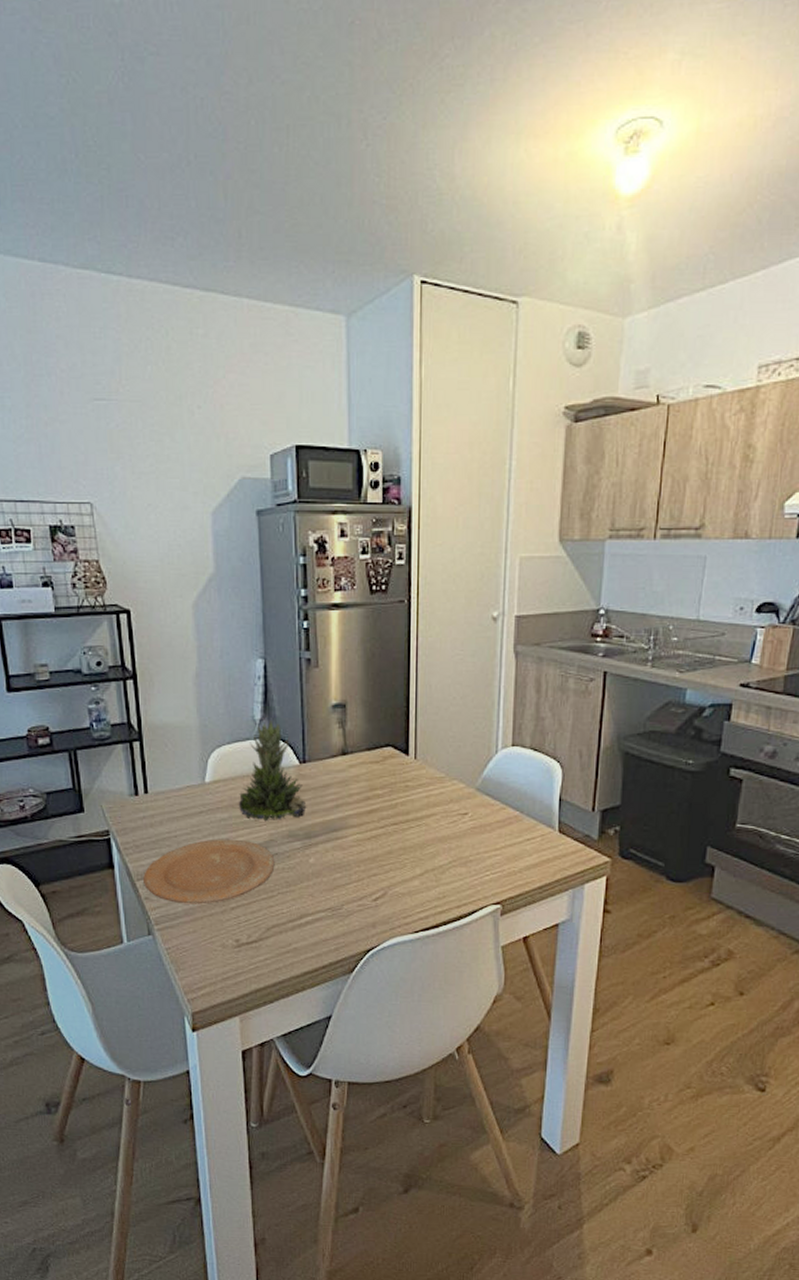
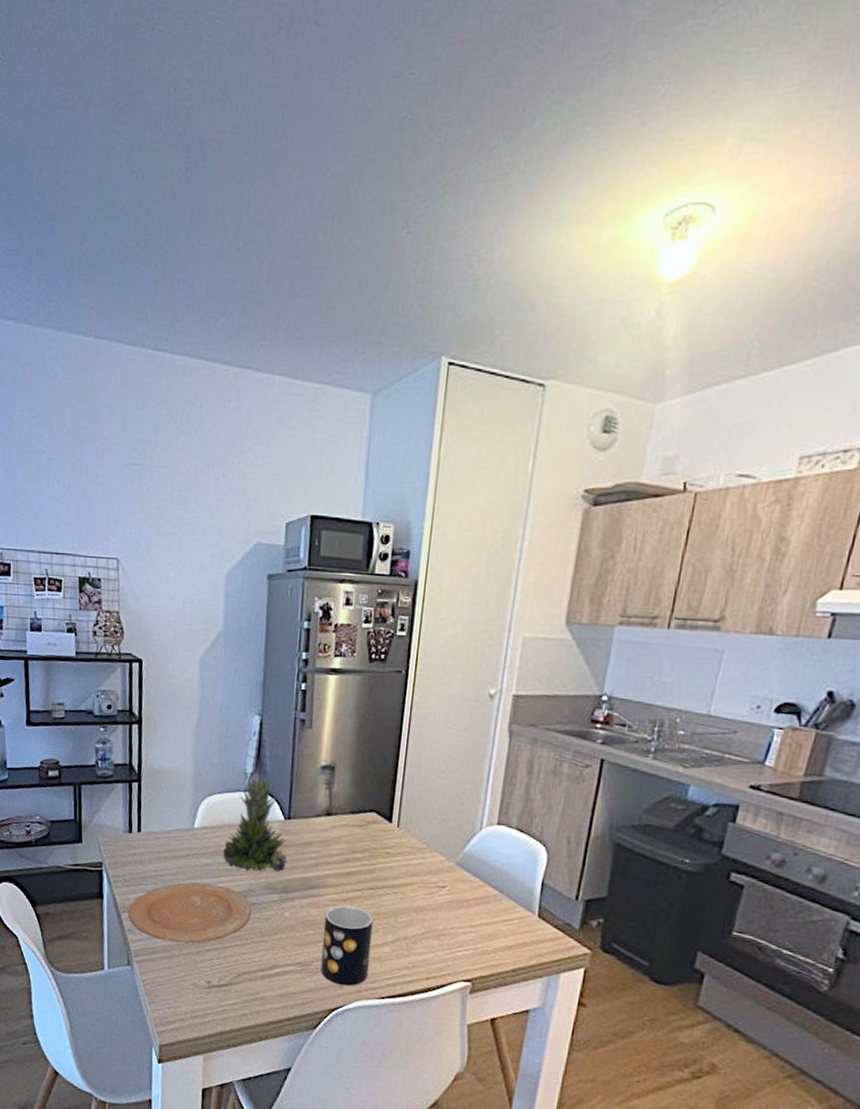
mug: none [351,844,400,925] -> present [320,905,374,986]

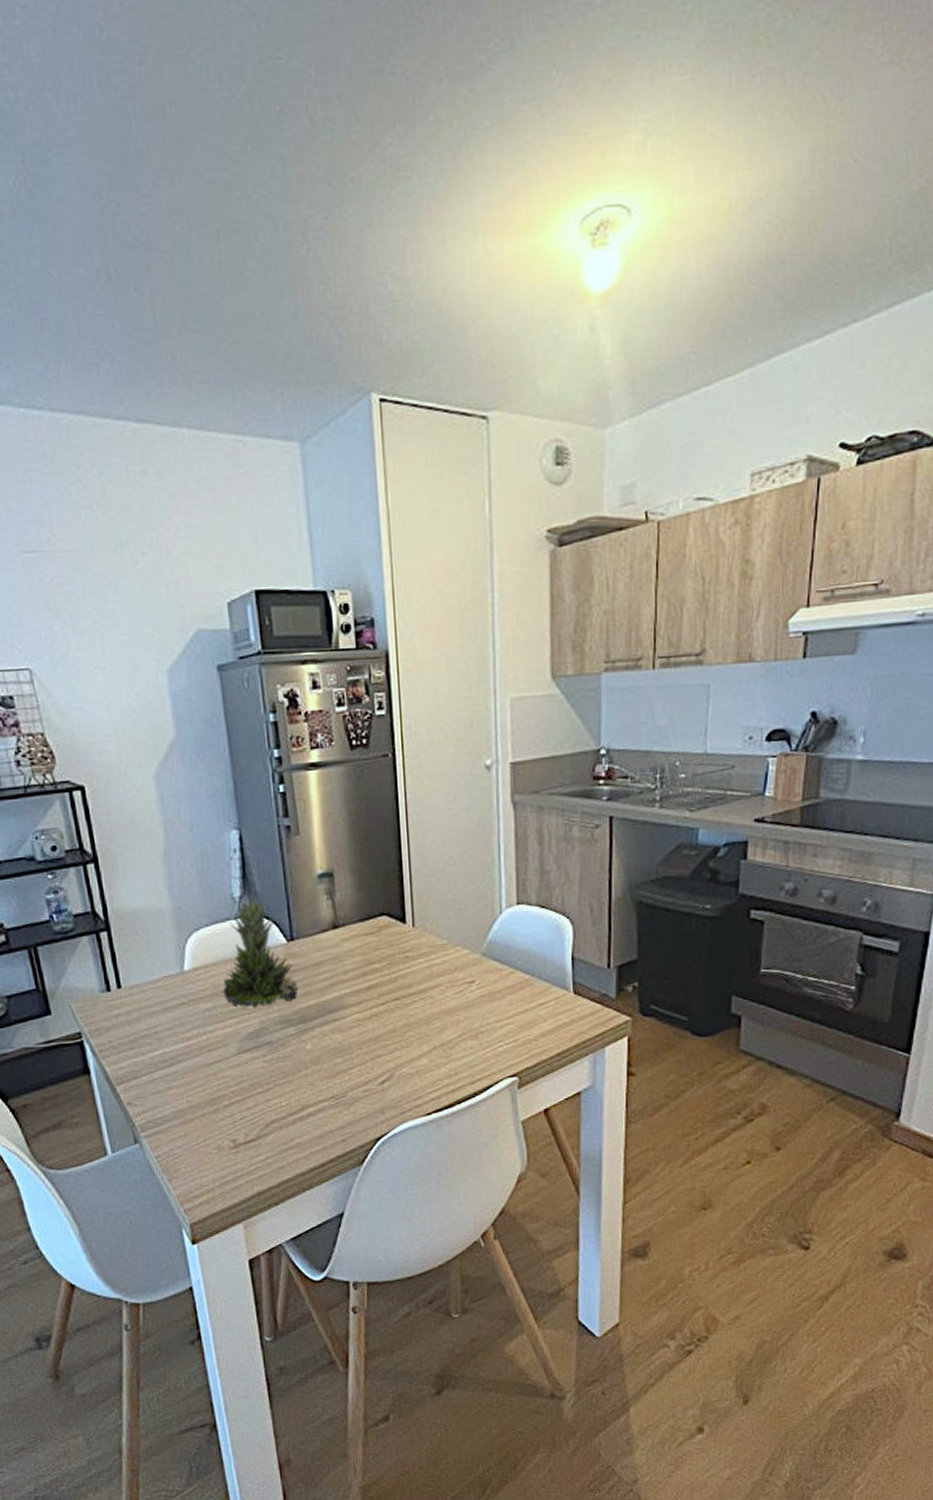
plate: present [128,882,252,944] -> none [124,1030,269,1107]
mug: present [320,905,374,986] -> none [351,1022,409,1111]

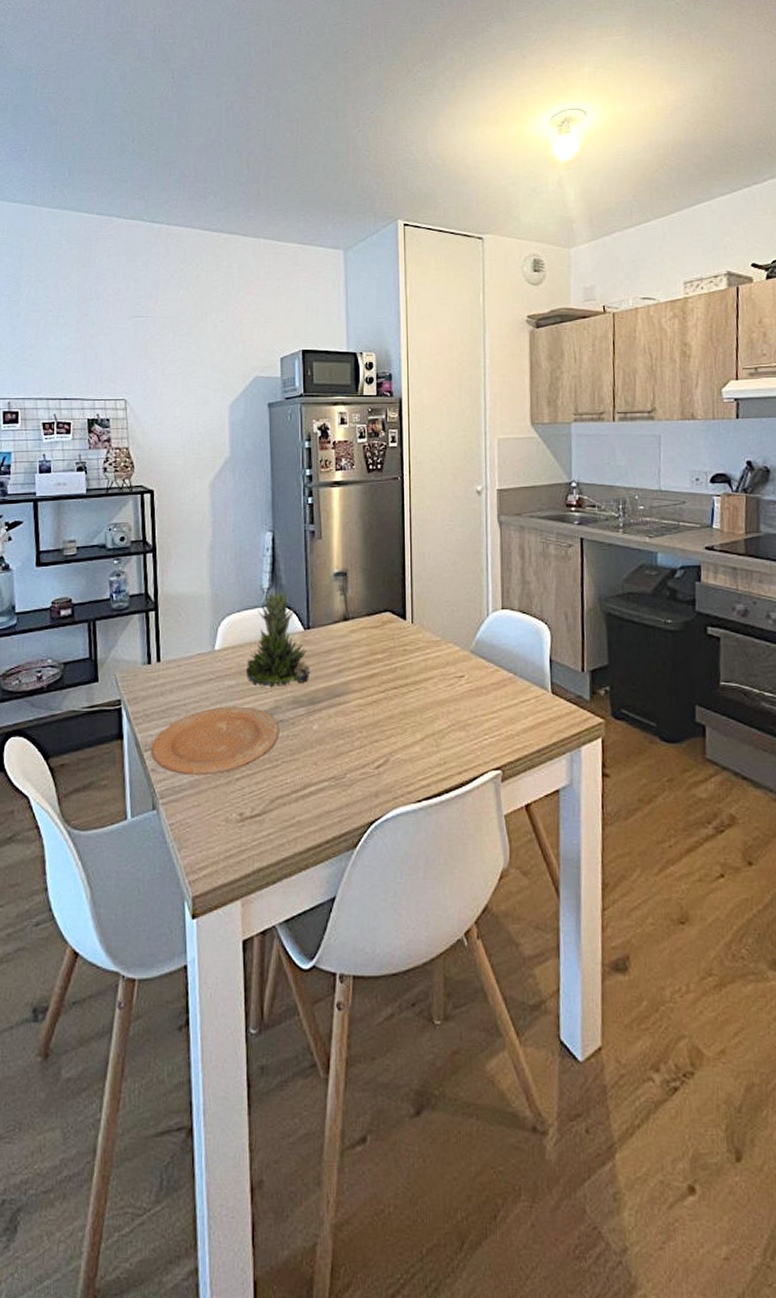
plate: none [124,1030,269,1107] -> present [151,706,280,776]

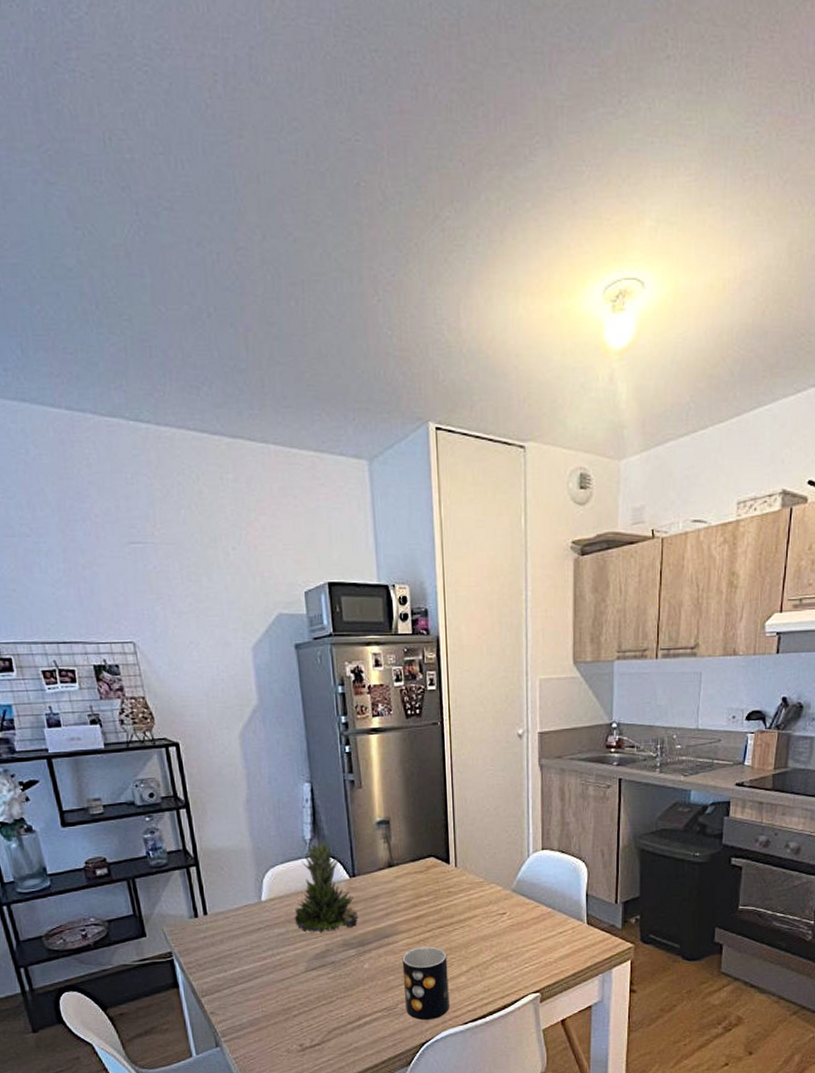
plate: present [151,706,280,776] -> none [208,951,333,1016]
mug: none [353,709,402,795] -> present [402,946,449,1021]

